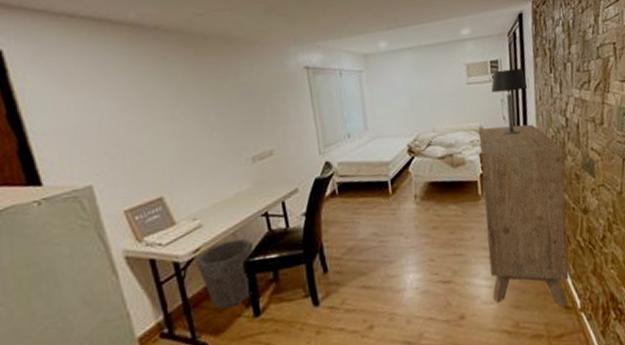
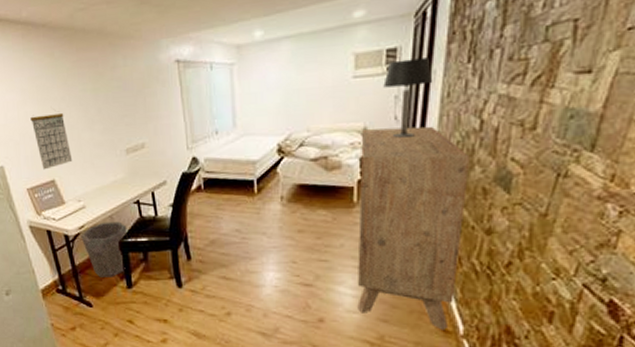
calendar: none [133,120,187,186] -> present [30,112,73,170]

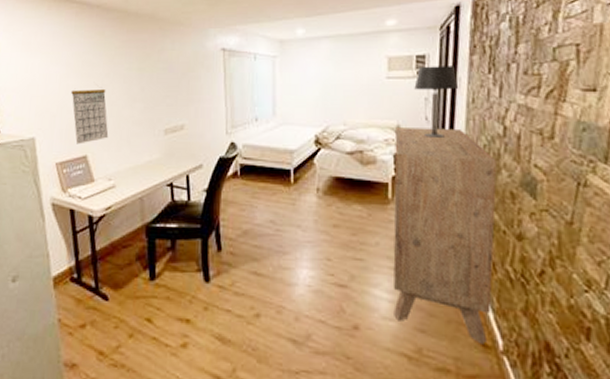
waste bin: present [81,221,127,277] -> none [106,204,157,267]

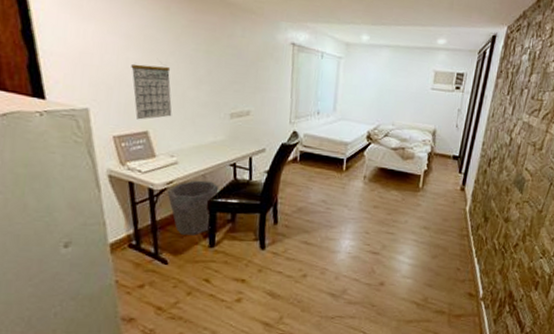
waste bin: none [106,204,157,267] -> present [167,180,219,236]
dresser: present [393,128,497,344] -> none [411,131,501,294]
table lamp: present [414,66,458,138] -> none [451,83,485,142]

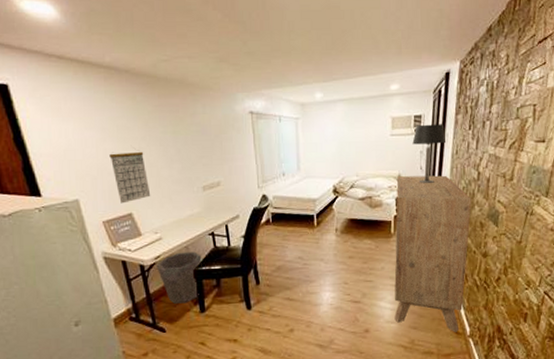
dresser: none [411,131,501,294] -> present [394,175,472,332]
table lamp: none [451,83,485,142] -> present [412,124,445,183]

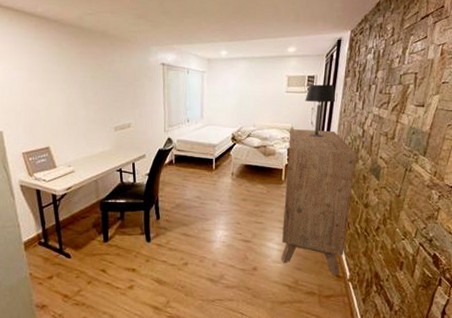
calendar: present [109,151,151,204] -> none [34,92,68,138]
waste bin: present [156,251,202,304] -> none [67,185,109,232]

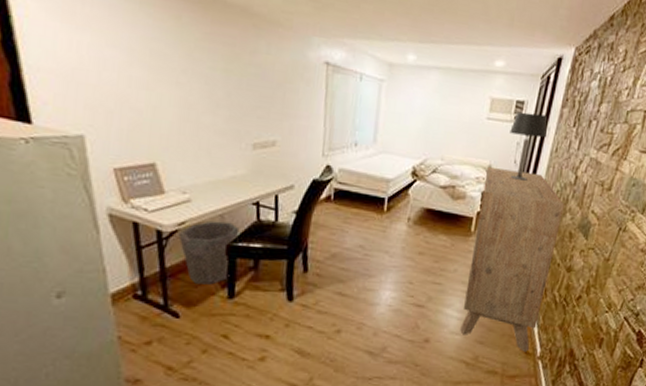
waste bin: none [67,185,109,232] -> present [178,221,240,285]

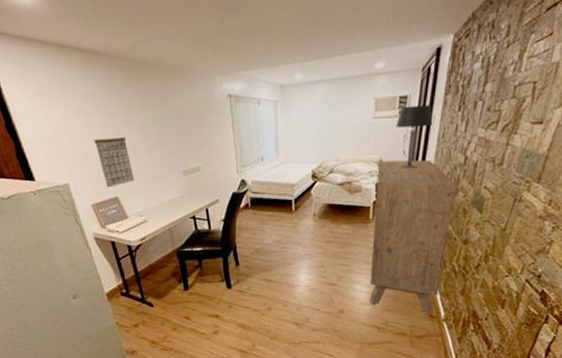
calendar: none [135,83,184,150] -> present [94,136,135,188]
waste bin: present [178,221,240,285] -> none [142,234,185,282]

